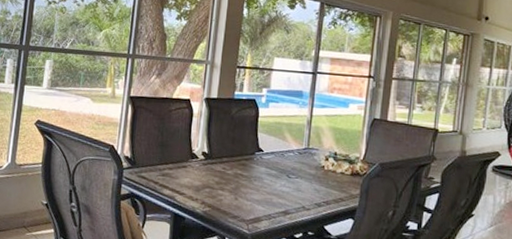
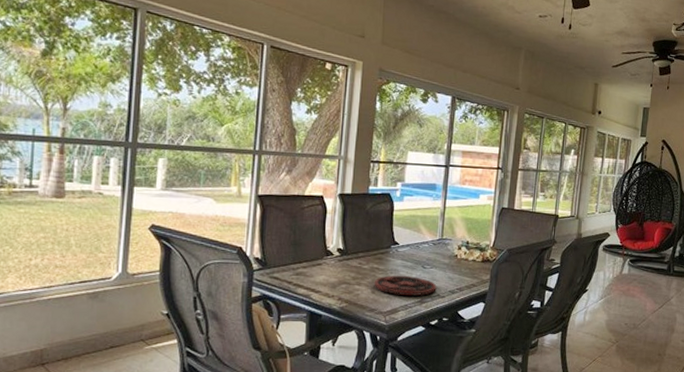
plate: none [237,183,302,207] -> present [374,275,437,296]

